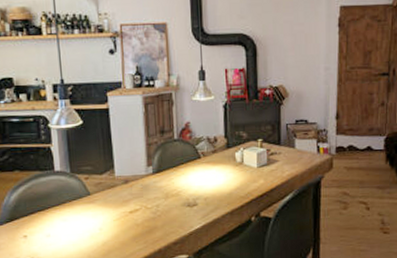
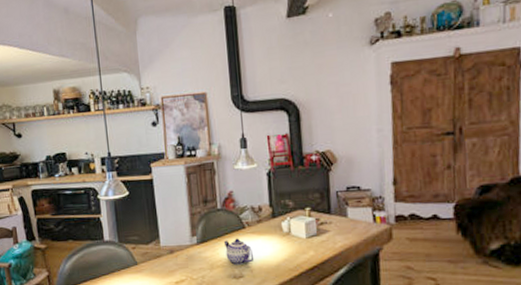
teapot: none [179,168,208,195] -> present [223,238,255,266]

